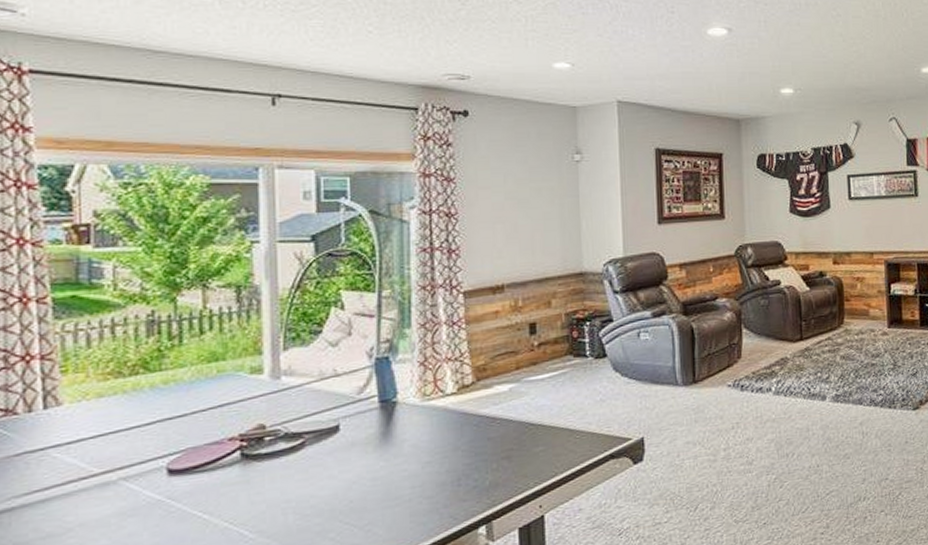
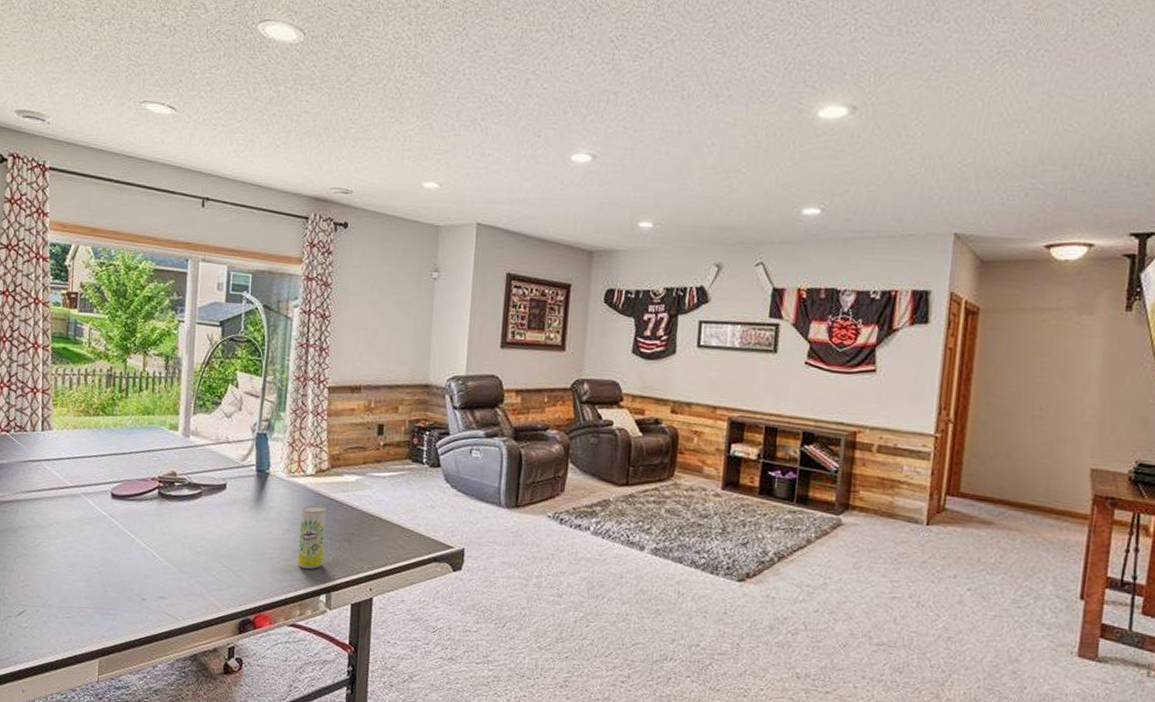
beverage can: none [444,426,478,502] -> present [298,505,326,569]

